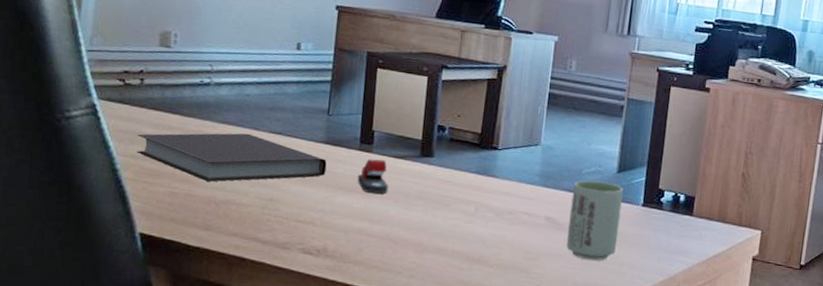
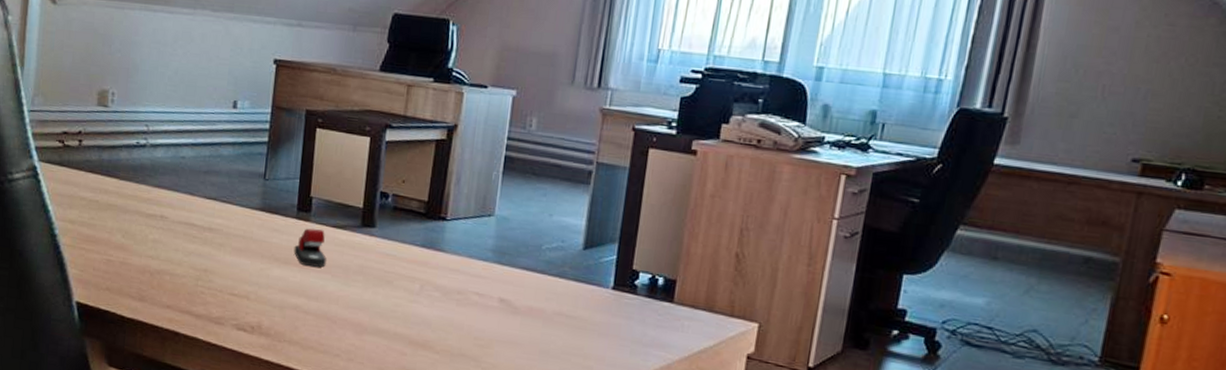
notebook: present [136,133,327,182] -> none [73,197,263,250]
cup: present [566,180,623,260] -> none [523,257,590,351]

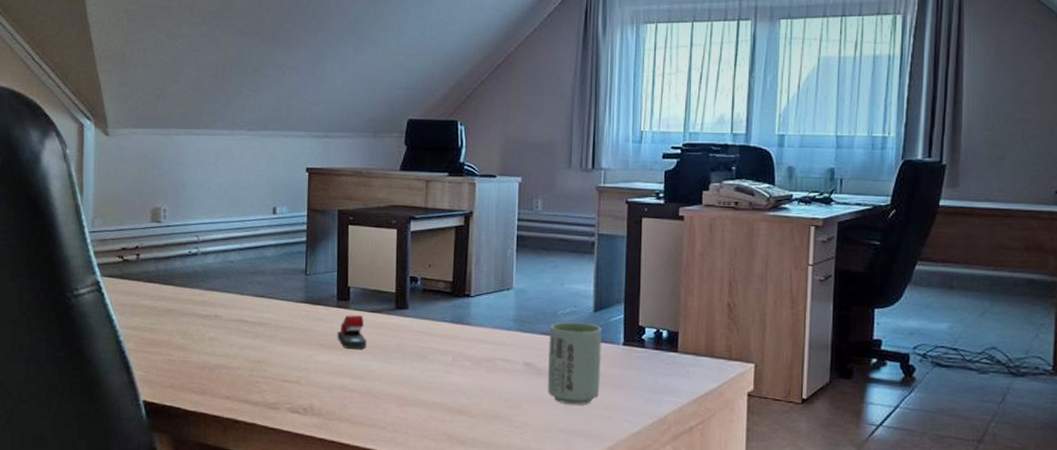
cup: none [523,257,590,351] -> present [548,322,602,405]

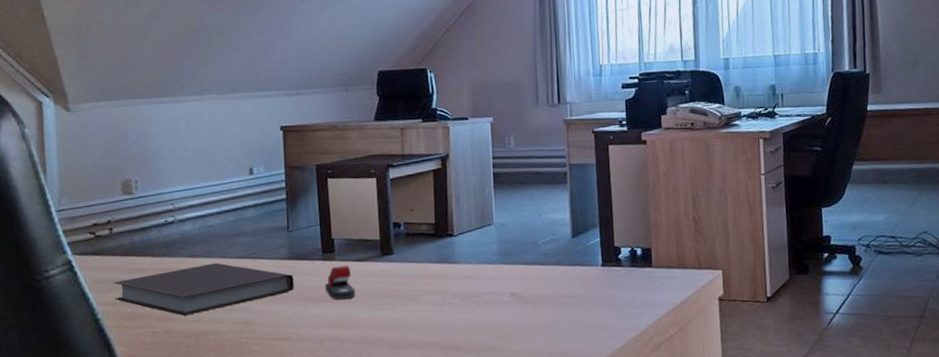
notebook: none [136,298,307,347] -> present [113,263,294,316]
cup: present [548,322,602,405] -> none [531,249,584,329]

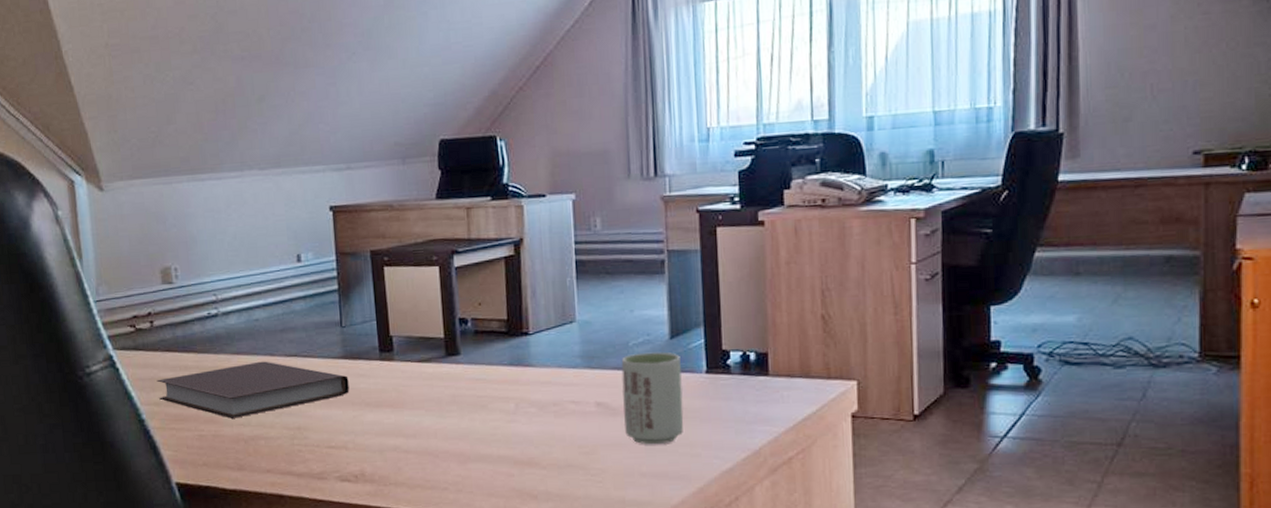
stapler: present [324,266,356,300] -> none [383,367,418,405]
cup: none [531,249,584,329] -> present [621,352,684,445]

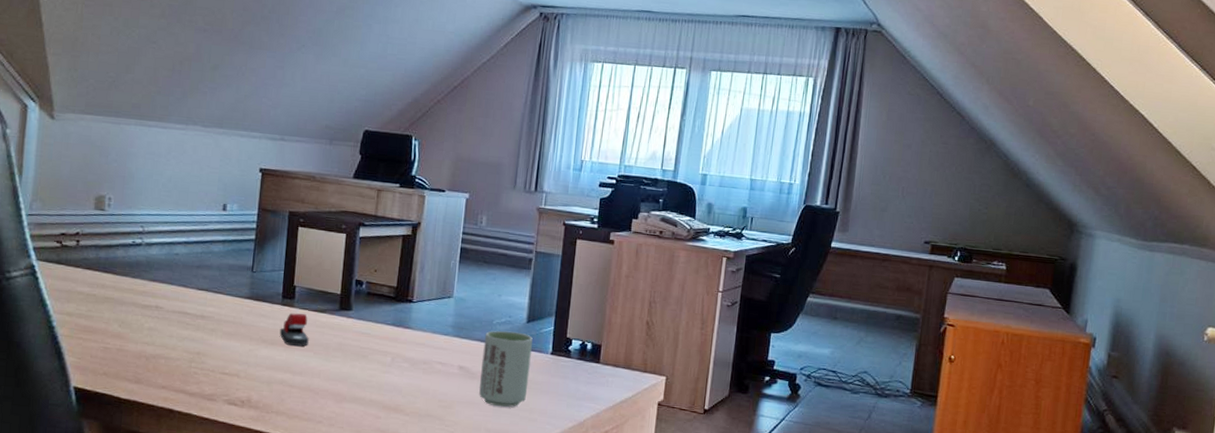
notebook: present [156,361,350,419] -> none [71,290,251,337]
stapler: none [383,367,418,405] -> present [279,313,309,346]

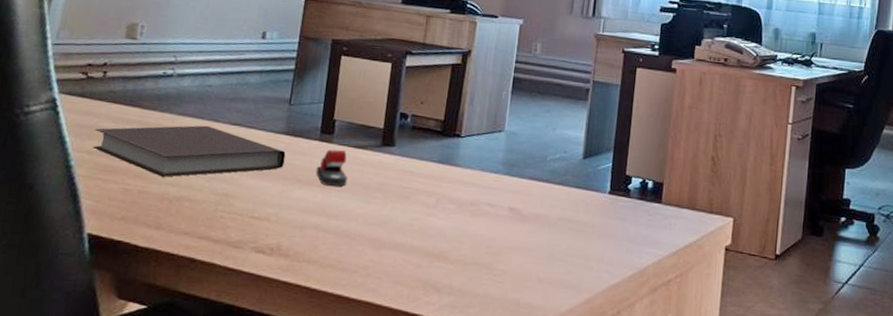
notebook: none [71,290,251,337] -> present [92,125,286,177]
cup: present [479,330,533,408] -> none [530,167,589,254]

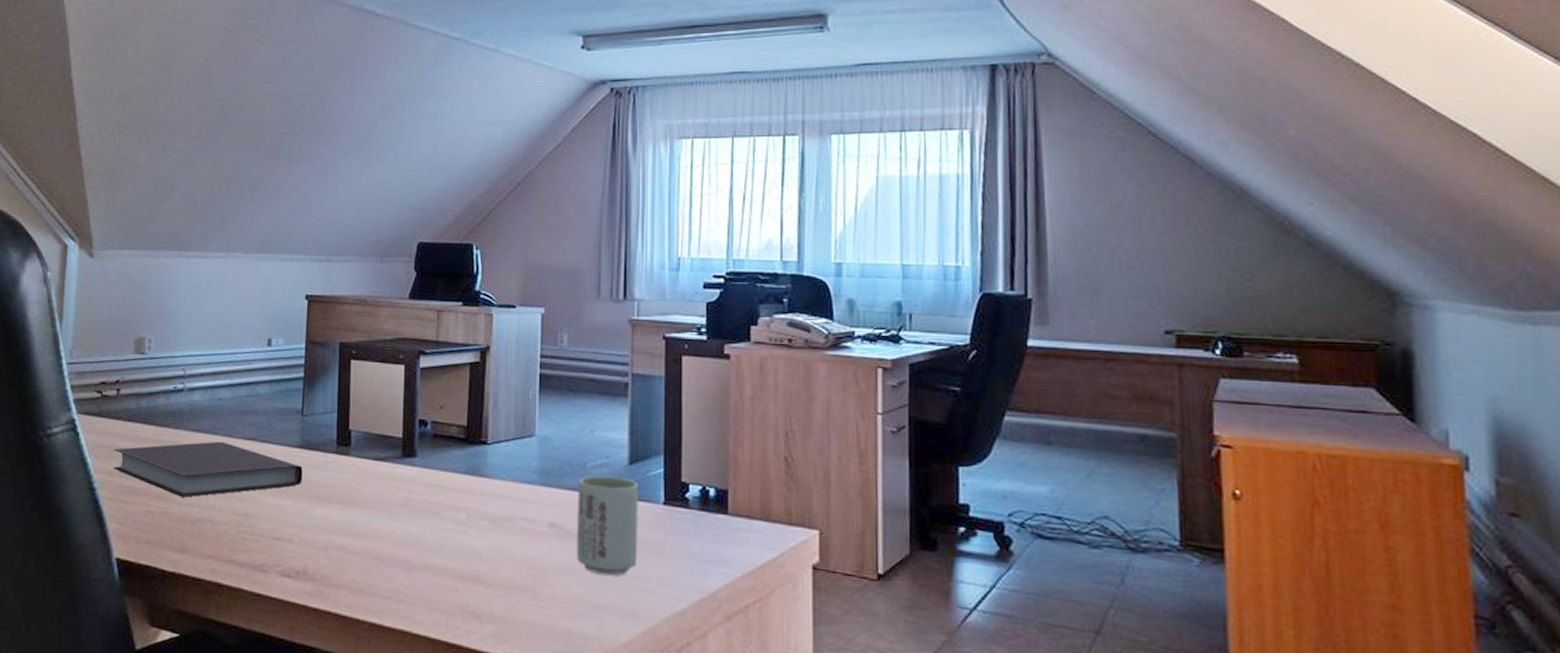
stapler: present [315,149,348,186] -> none [335,463,369,503]
cup: none [530,167,589,254] -> present [577,475,638,576]

